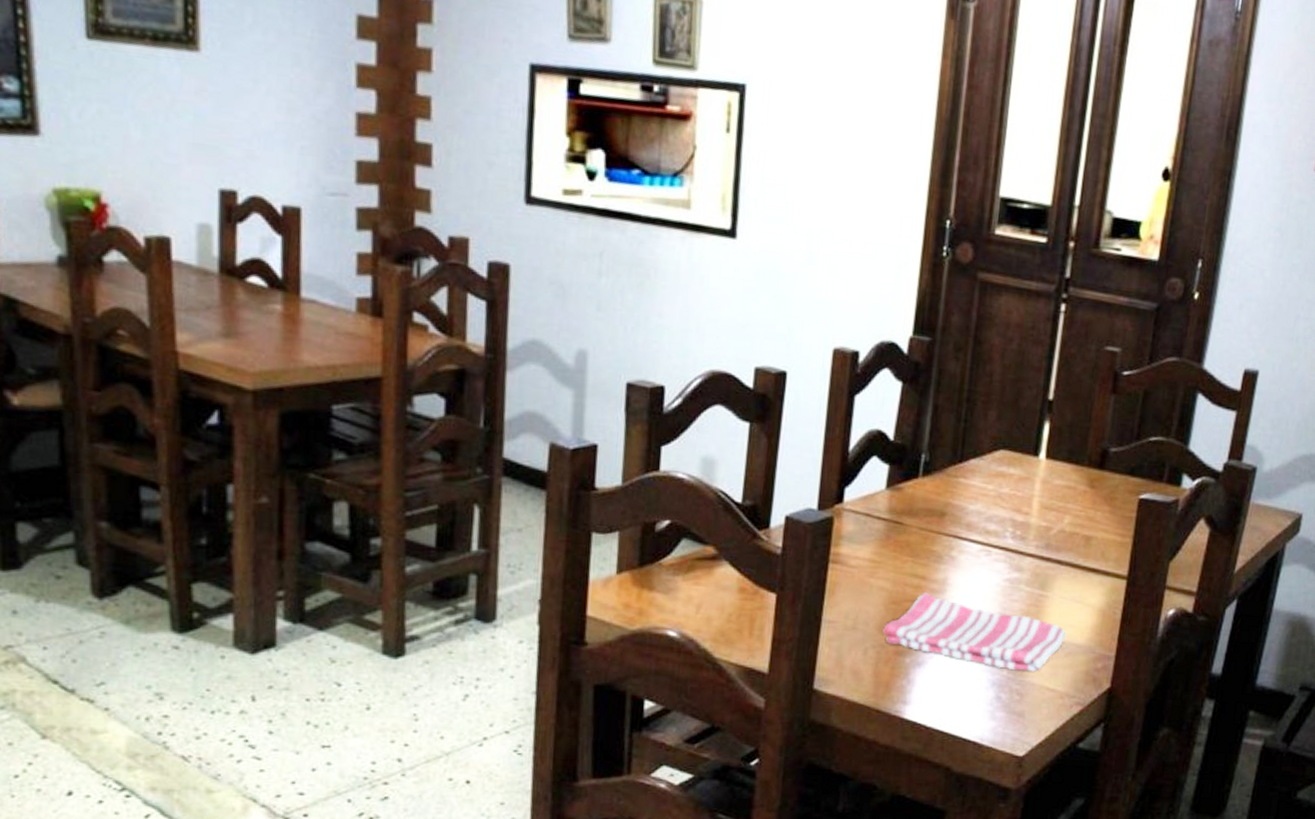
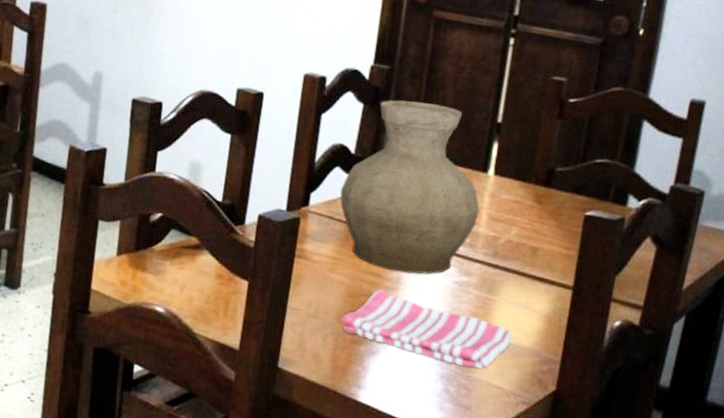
vase: none [878,377,1031,573] -> present [340,100,480,274]

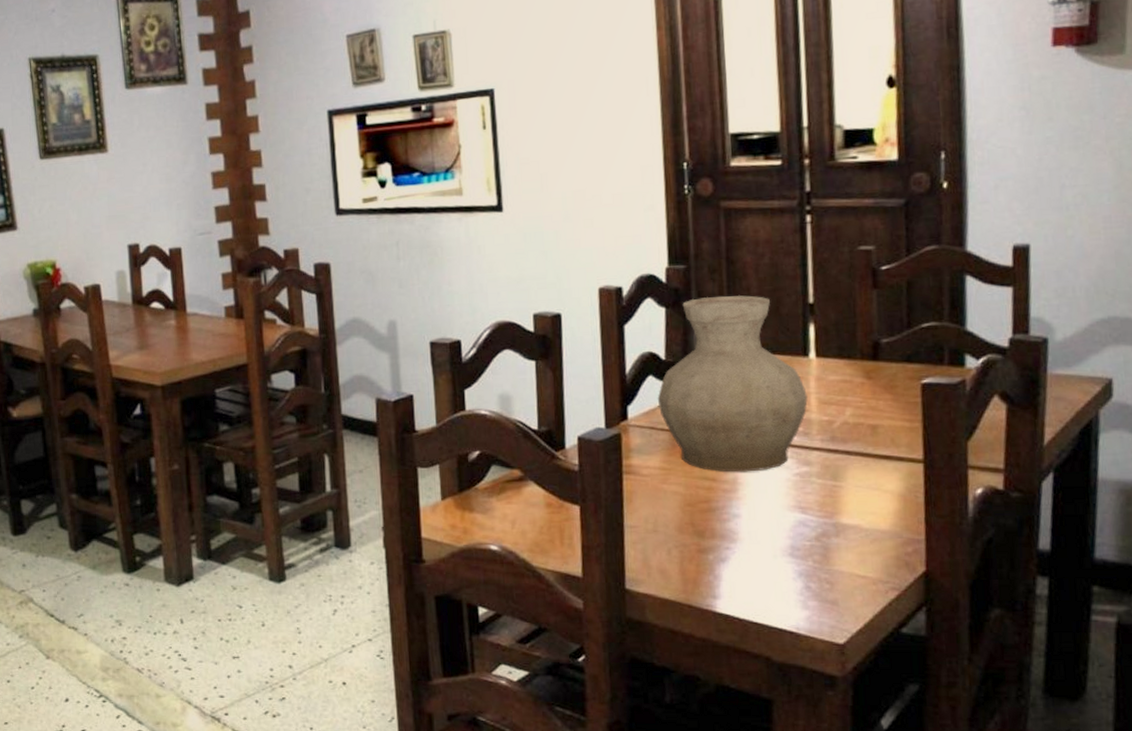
dish towel: present [341,289,513,369] -> none [682,493,869,560]

